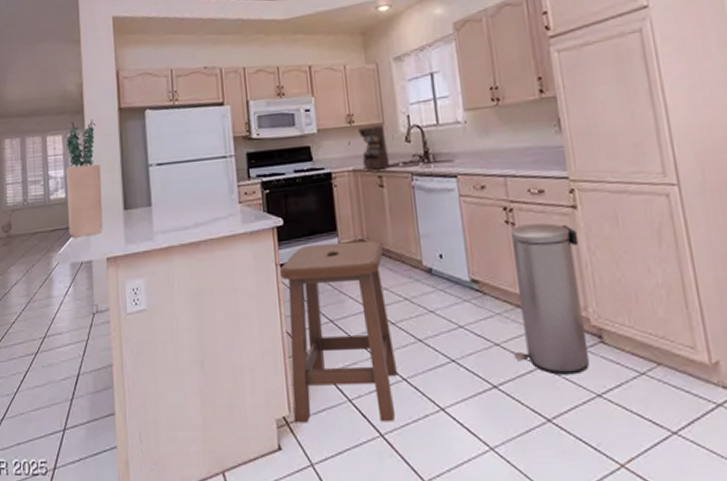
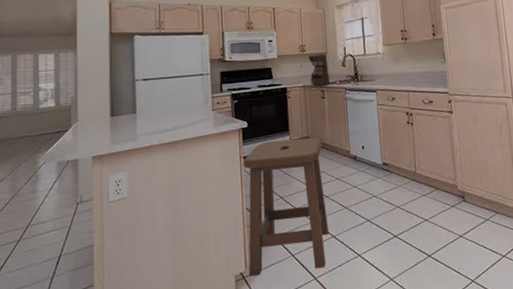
vase: present [66,119,103,238] -> none [56,41,91,141]
pedal bin: present [510,223,590,375] -> none [408,123,456,225]

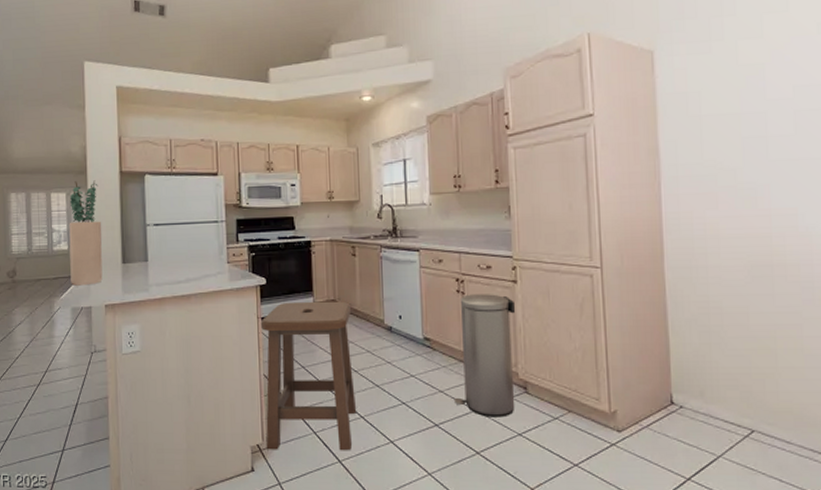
vase: none [56,41,91,141] -> present [69,180,103,286]
spice rack: present [308,54,330,86] -> none [337,203,362,241]
pedal bin: none [408,123,456,225] -> present [453,294,516,418]

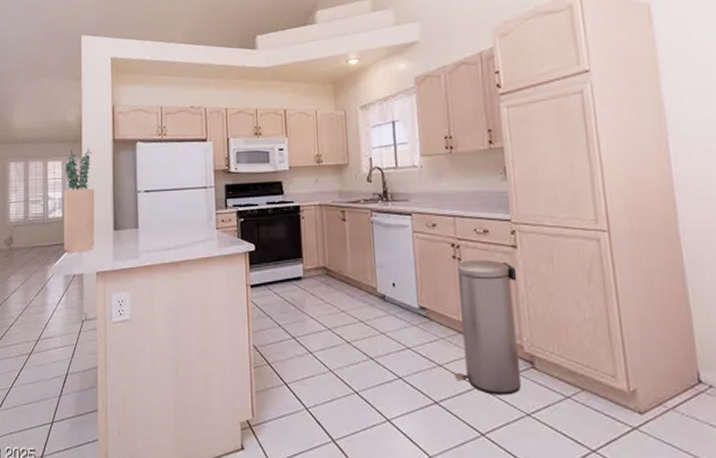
stool: present [260,301,357,451] -> none [249,267,351,429]

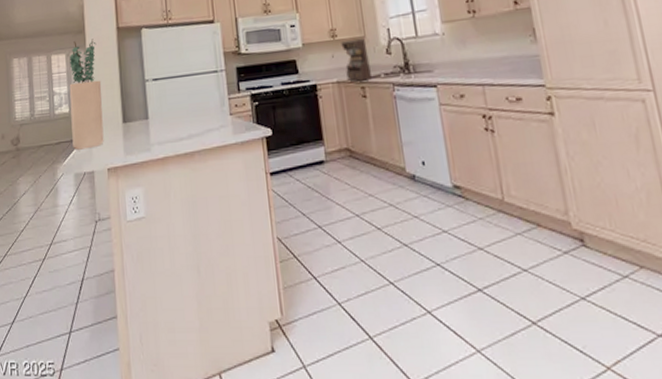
spice rack: none [325,166,352,205] -> present [341,39,372,81]
pedal bin: present [453,260,522,395] -> none [489,130,573,278]

